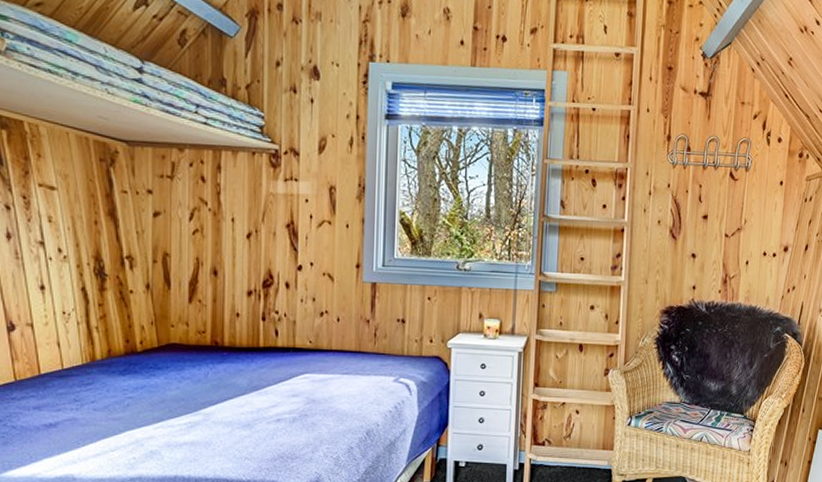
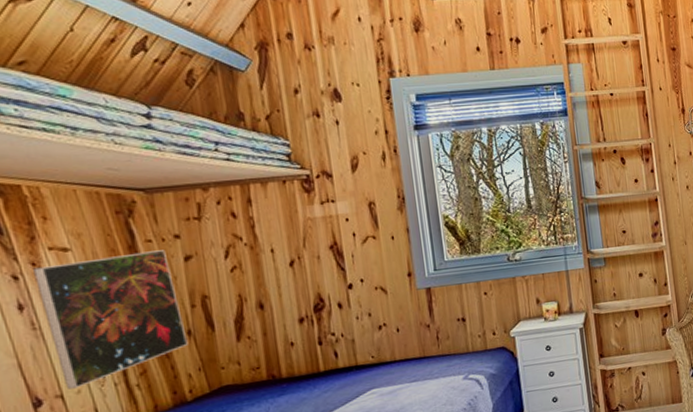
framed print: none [24,201,145,320] -> present [33,250,188,390]

